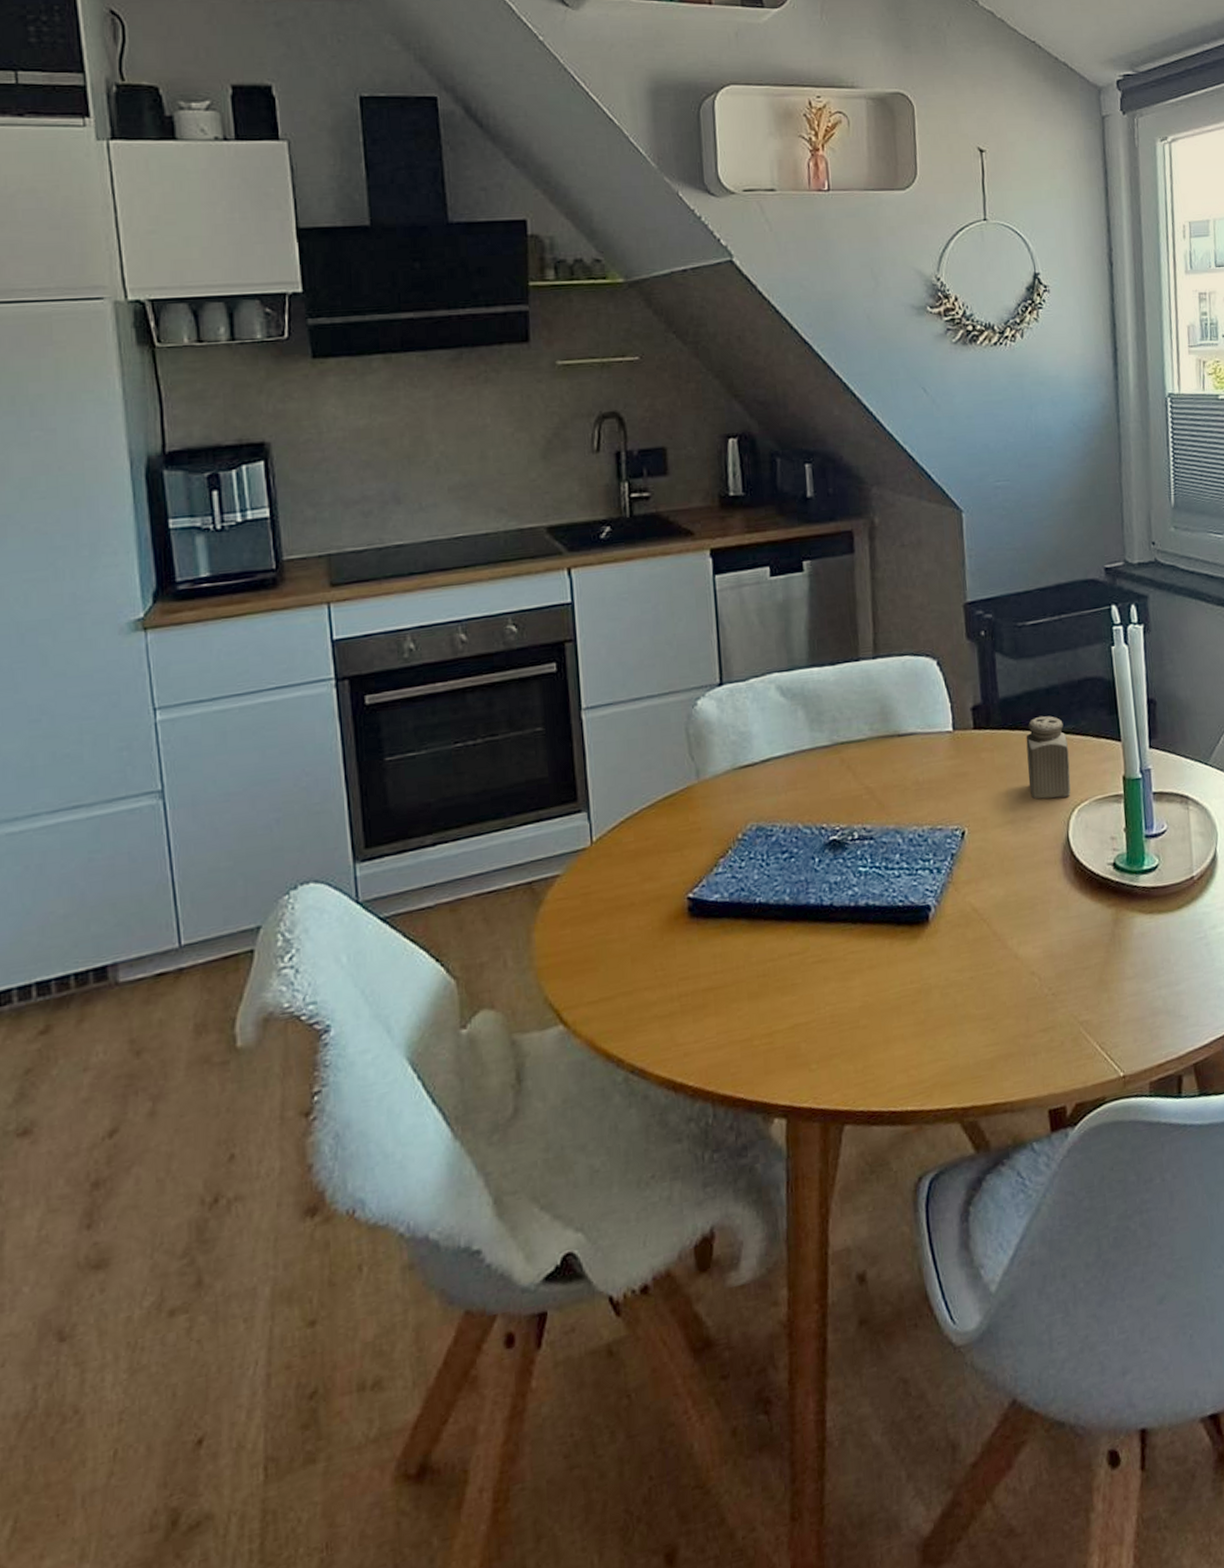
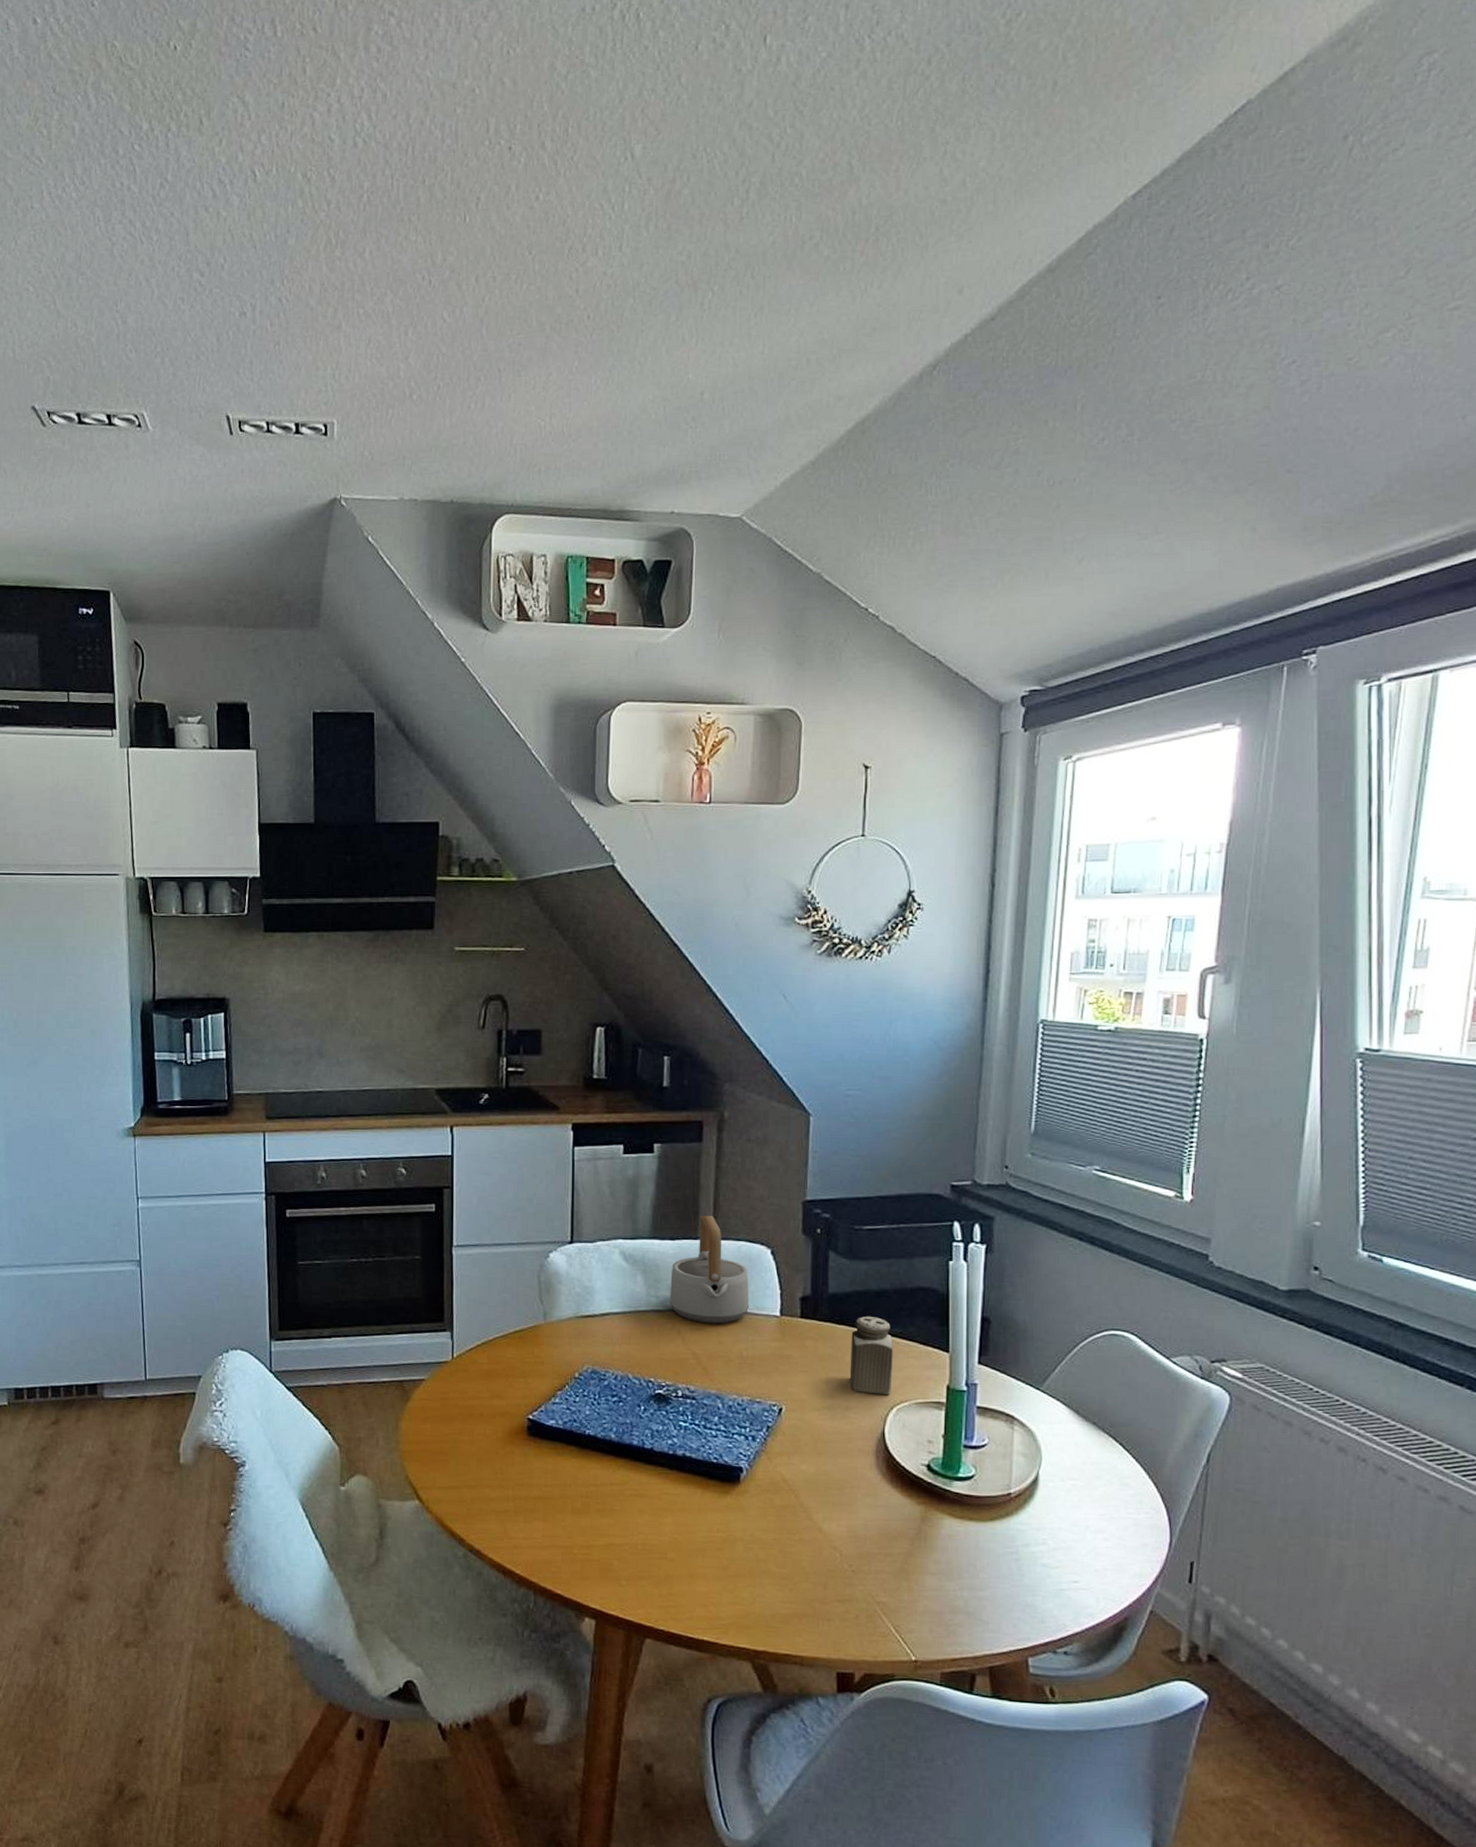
teapot: none [834,632,920,753] -> present [669,1215,749,1324]

